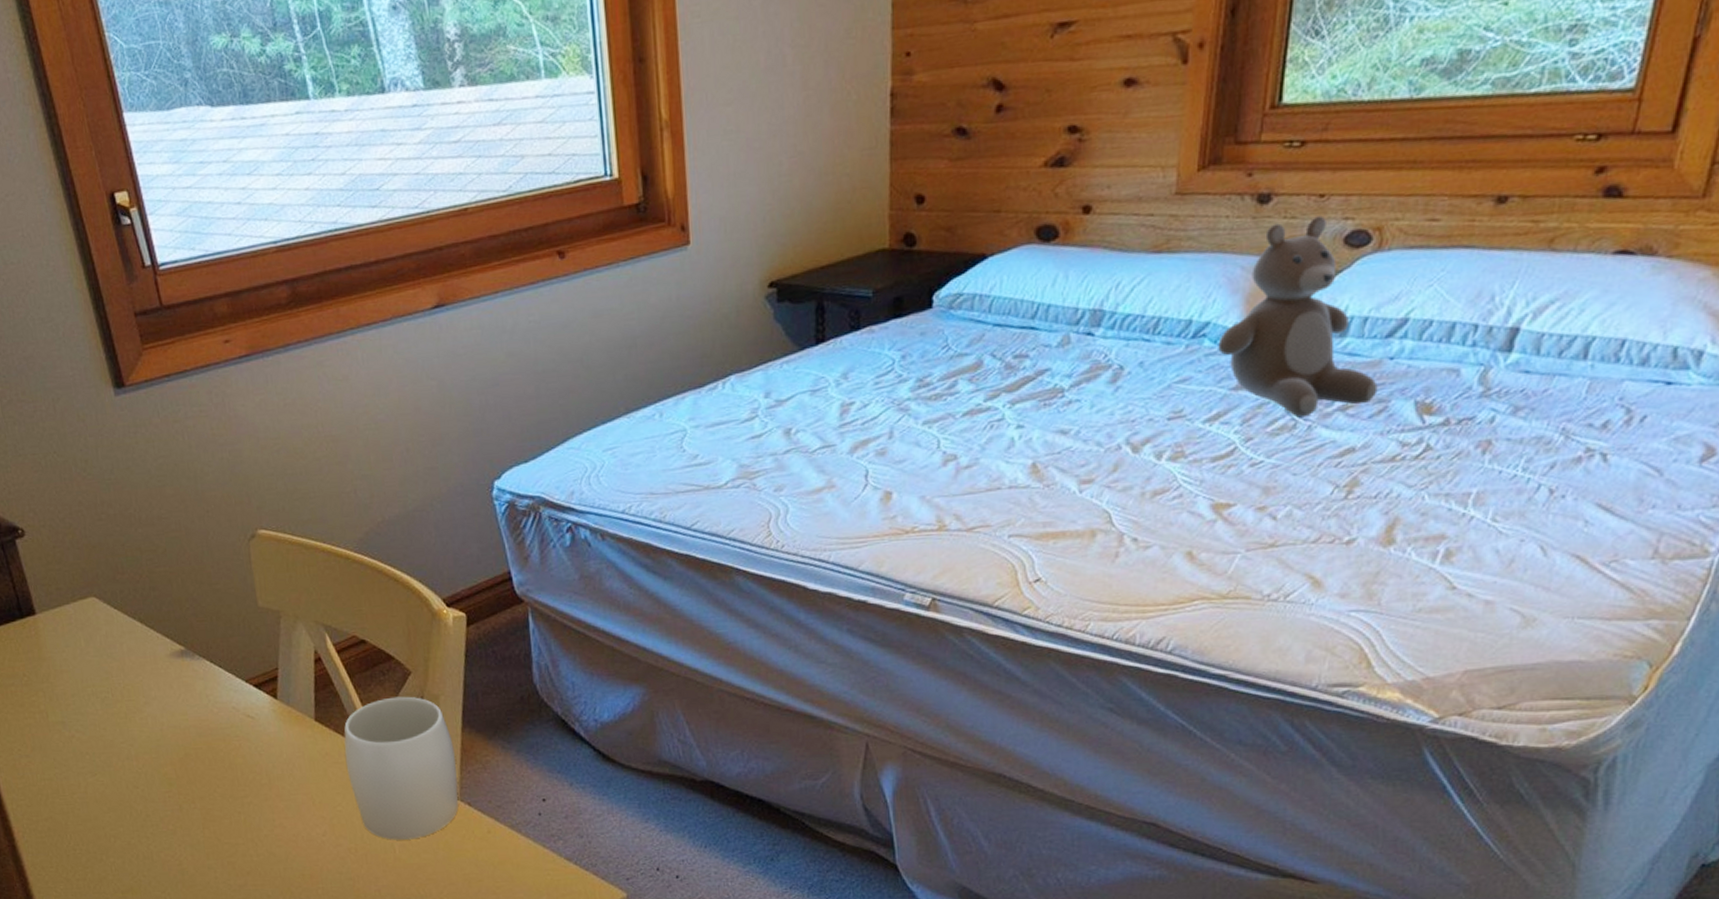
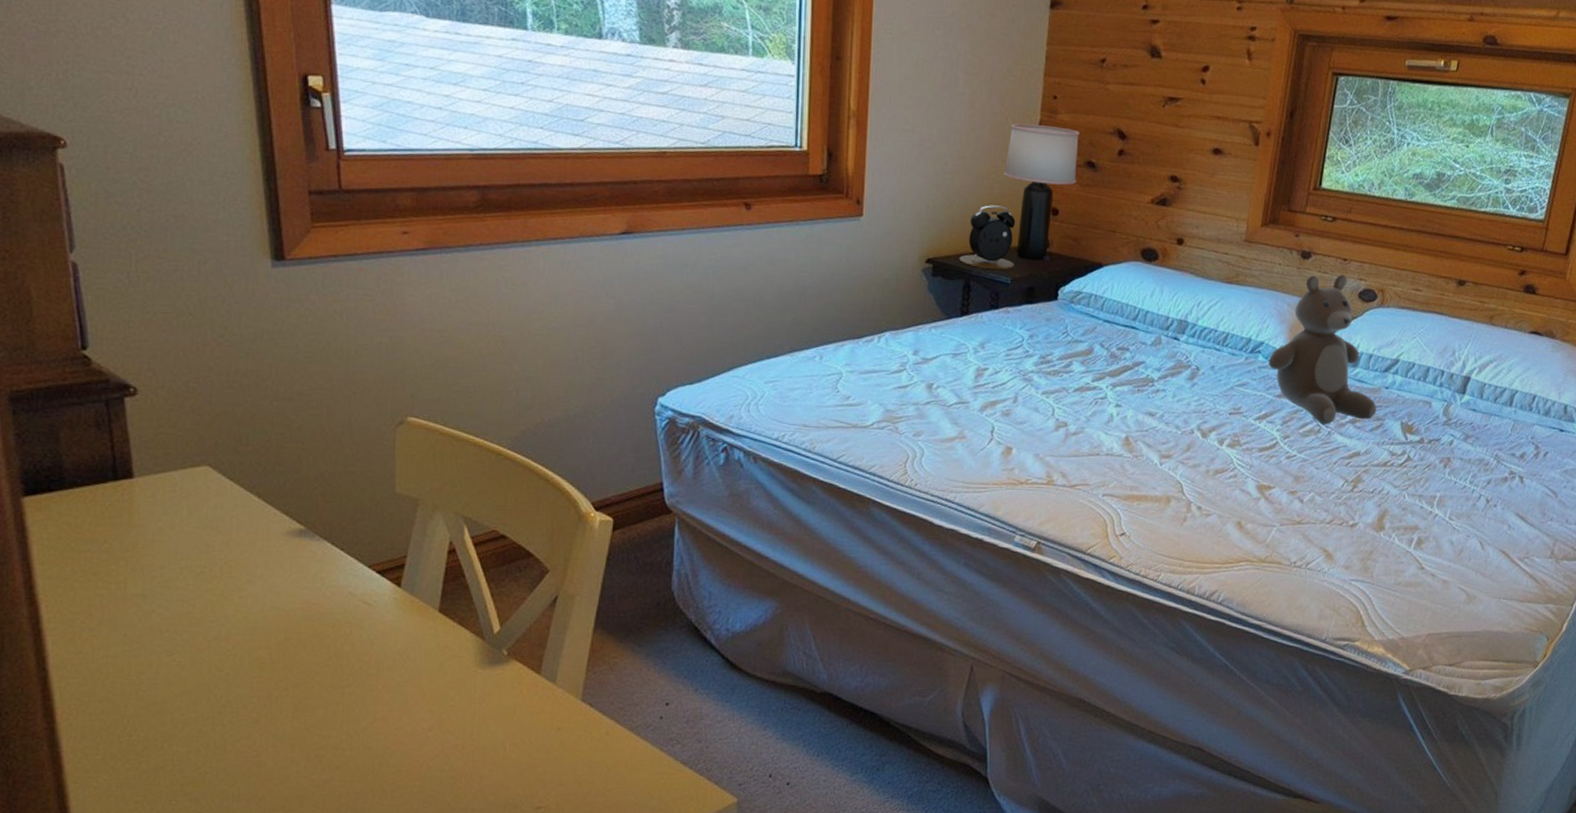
mug: present [344,696,459,840] -> none [465,594,584,738]
alarm clock: none [807,203,875,284] -> present [959,205,1016,270]
table lamp: none [852,90,944,265] -> present [1004,123,1079,261]

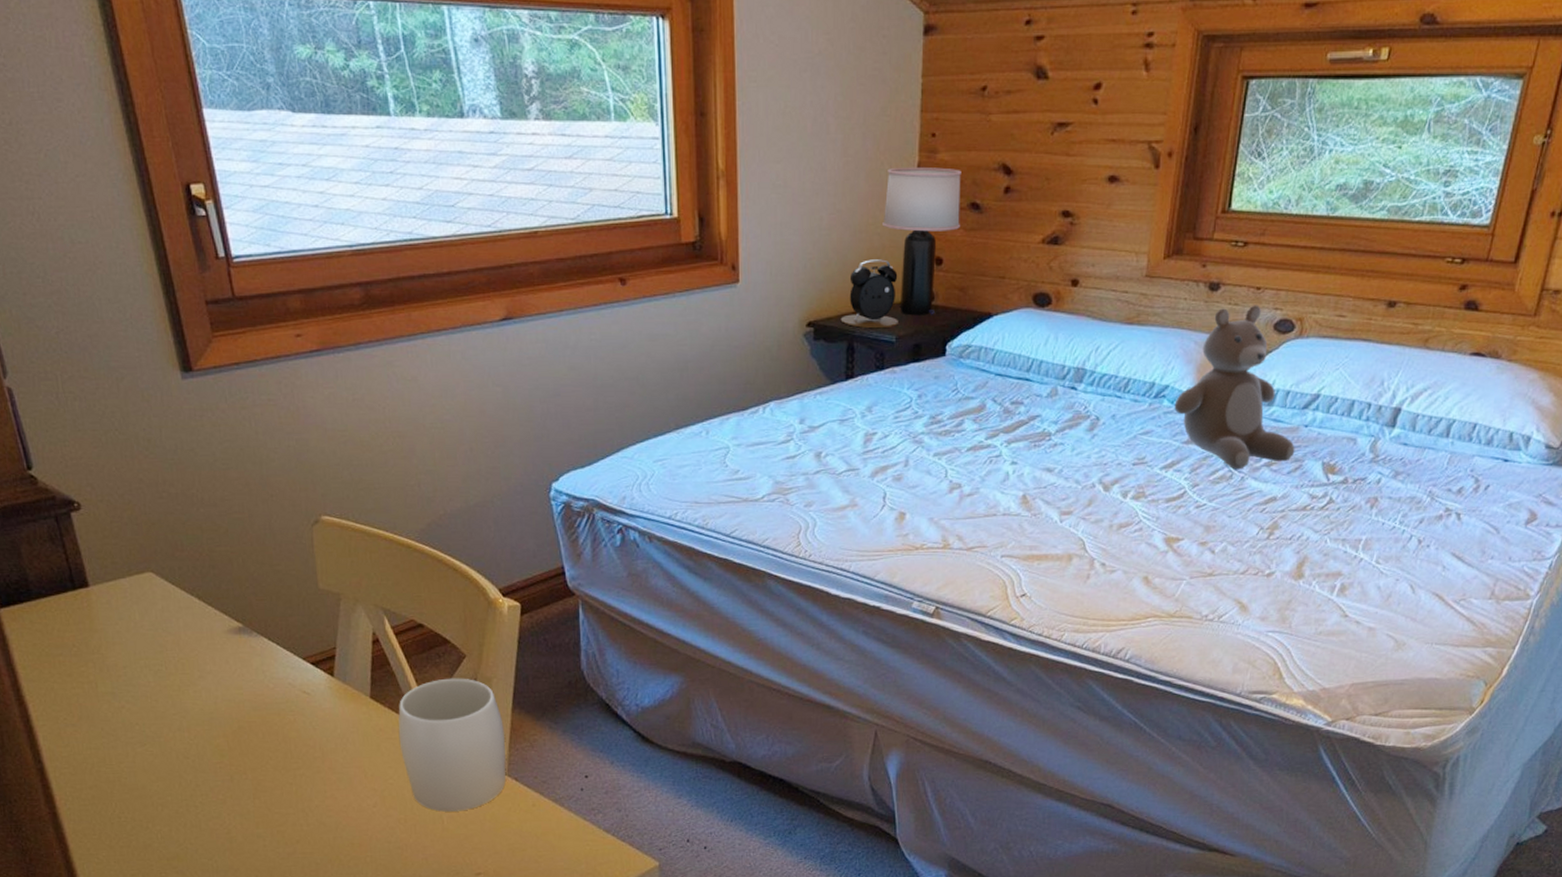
mug: none [465,594,584,738] -> present [398,678,507,812]

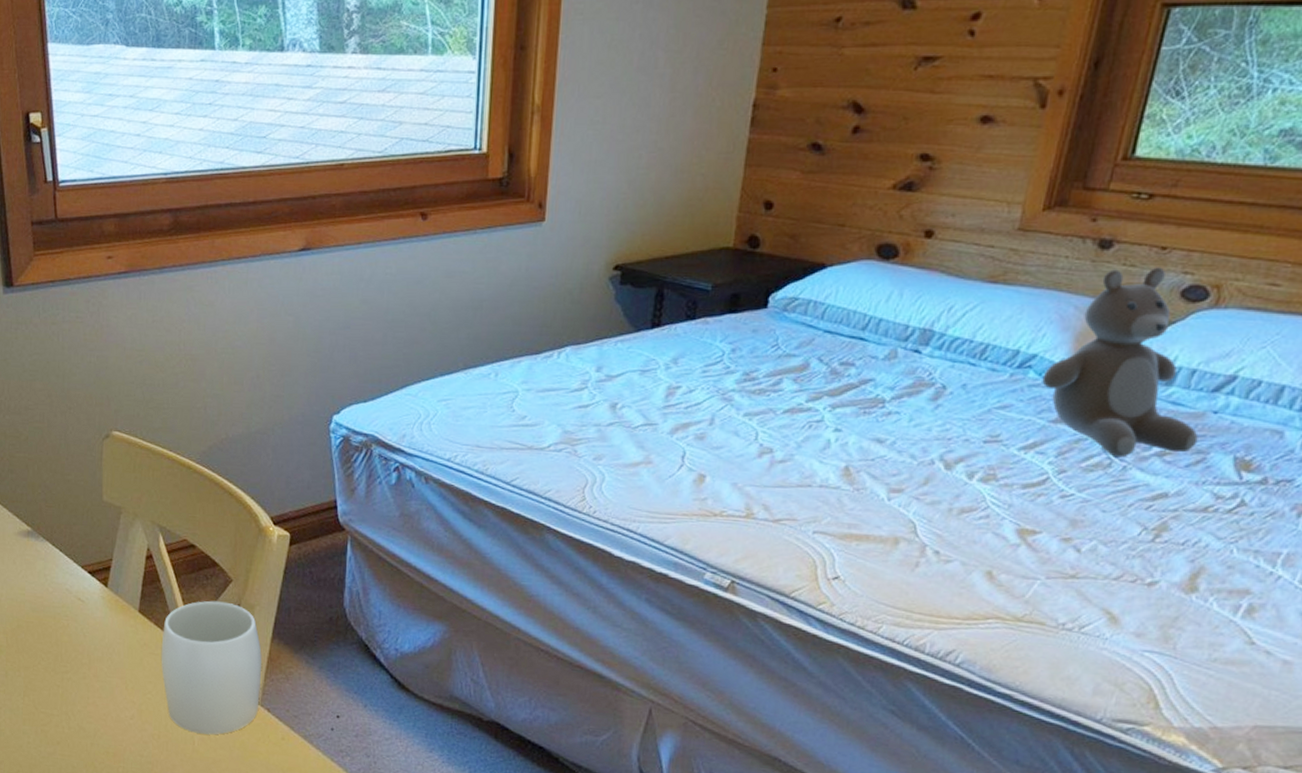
alarm clock: present [840,259,898,329] -> none [651,201,720,276]
table lamp: present [883,166,961,316] -> none [708,103,804,264]

